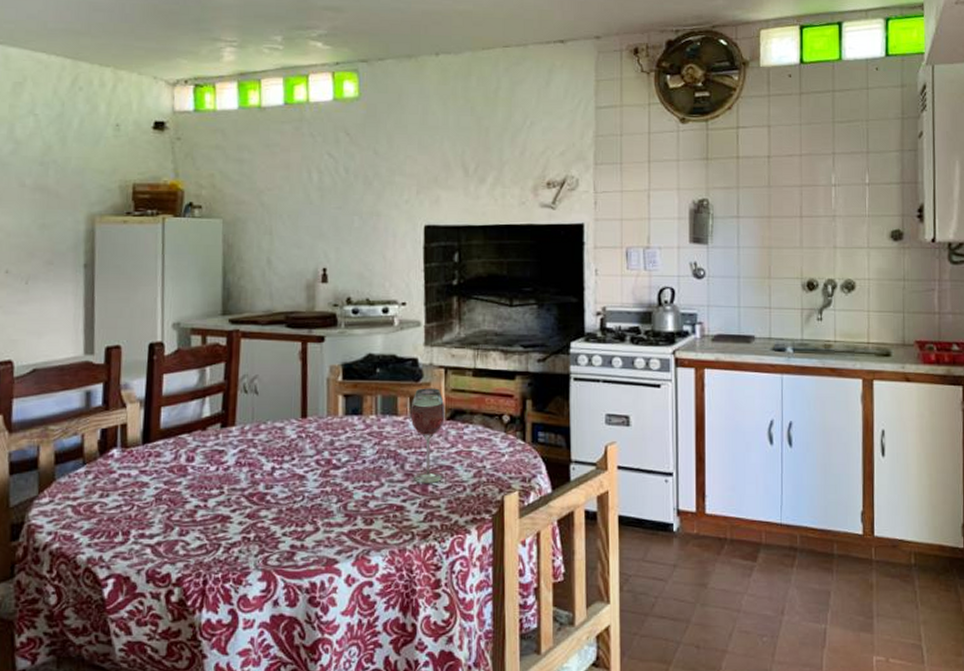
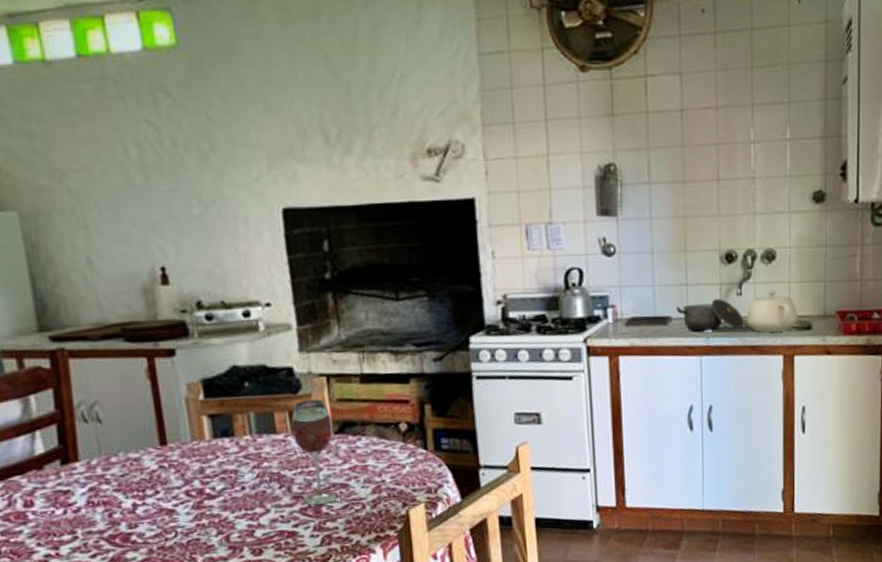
cooking pot: none [759,322,825,351] -> present [676,299,745,330]
teapot: none [826,317,878,357] -> present [746,289,799,333]

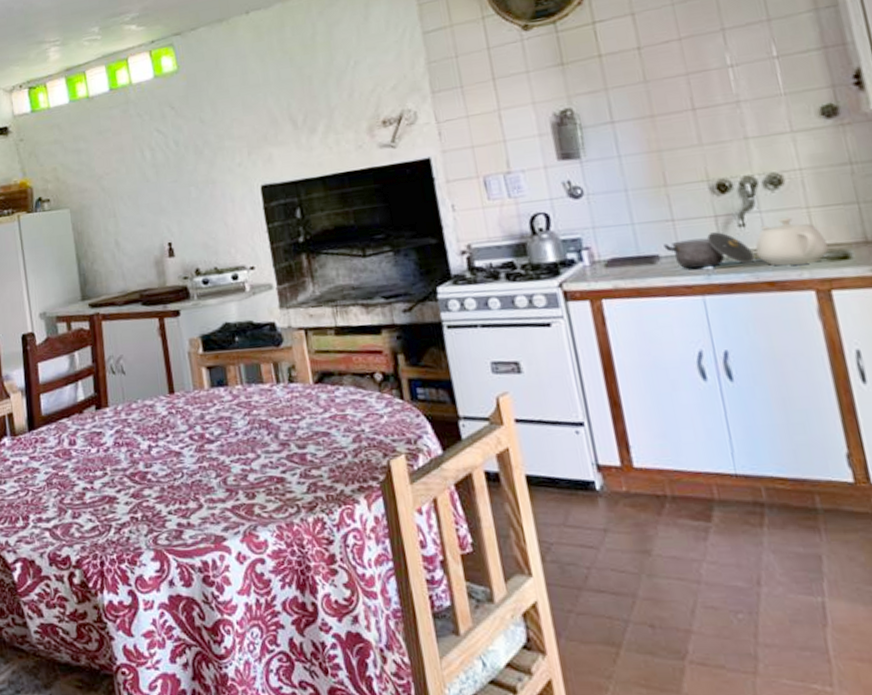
wineglass: present [290,399,337,505] -> none [275,351,320,452]

